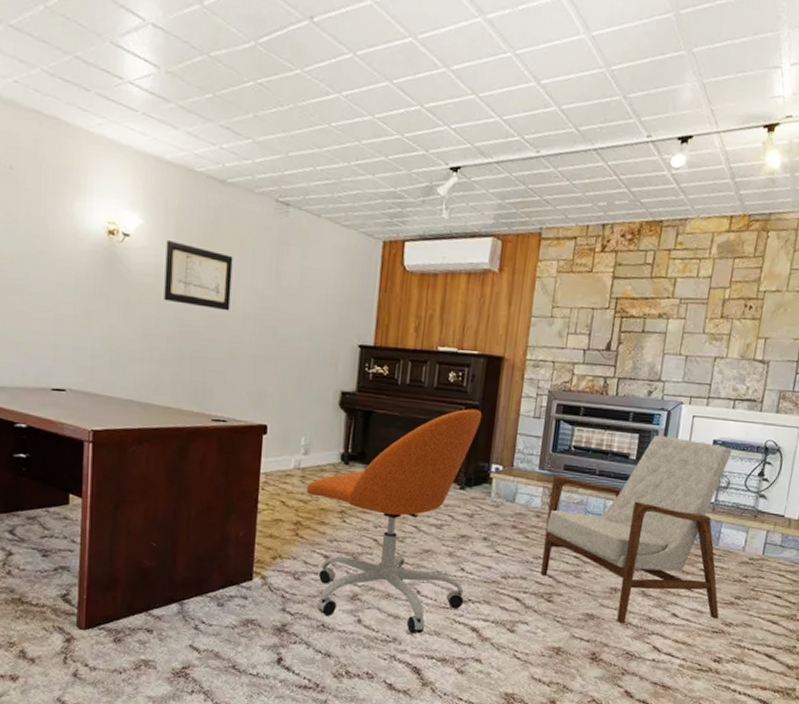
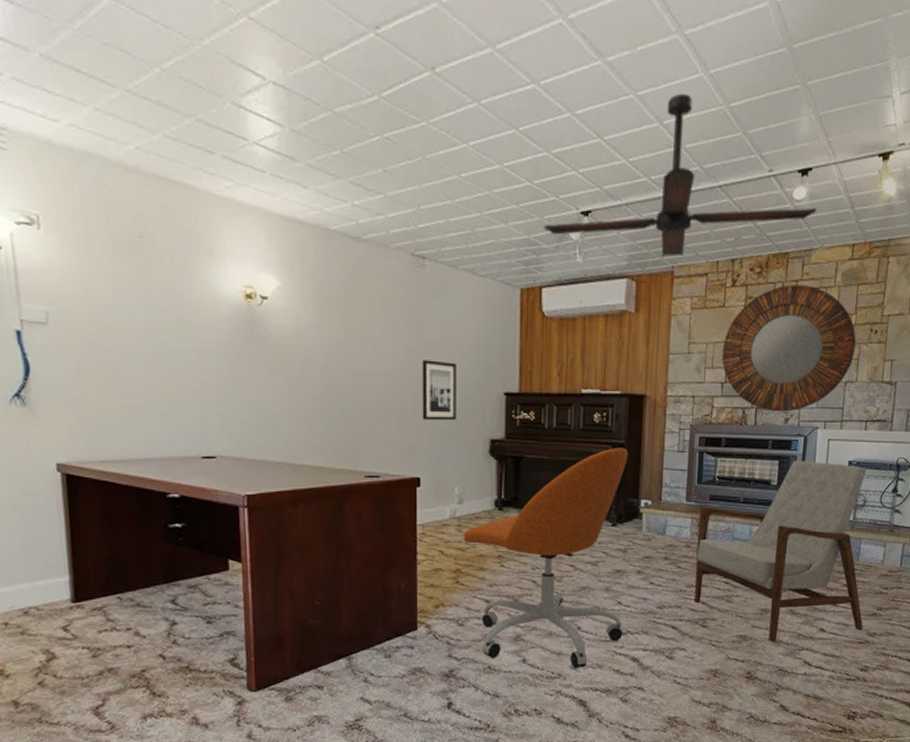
wall art: present [164,239,233,311] -> none [305,300,374,368]
wall art: none [274,306,312,370] -> present [422,360,456,421]
ceiling fan: none [411,53,696,218] -> present [543,93,818,258]
home mirror: none [586,253,729,385] -> present [722,284,856,412]

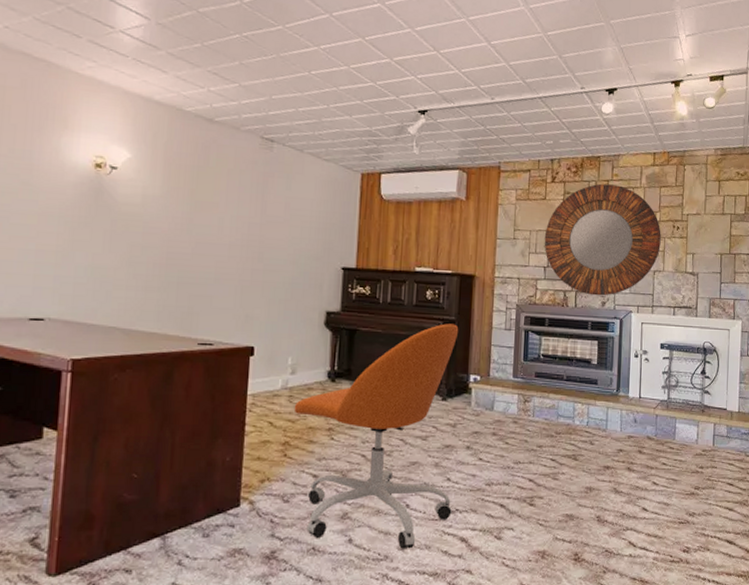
wall art: present [422,360,456,421] -> none [260,233,297,292]
ceiling fan: present [543,93,818,258] -> none [384,21,623,154]
armchair: present [693,460,867,641] -> none [521,341,683,521]

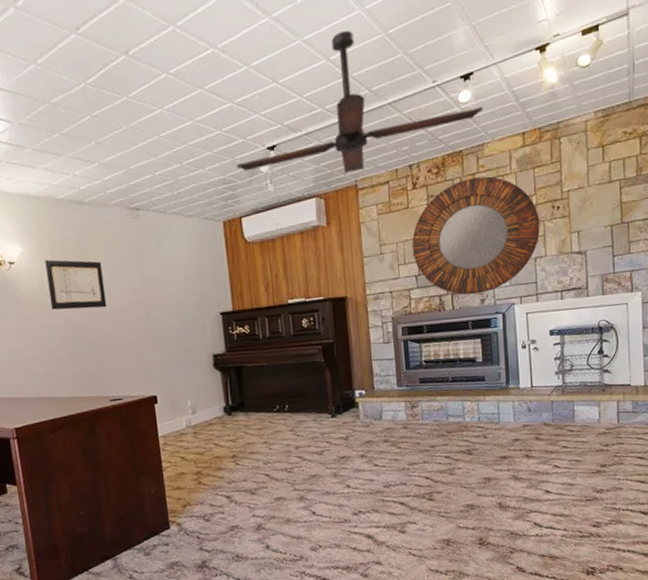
wall art: none [150,172,220,238] -> present [45,259,107,310]
office chair: present [294,323,459,549] -> none [199,346,355,550]
ceiling fan: none [384,21,623,154] -> present [236,30,484,174]

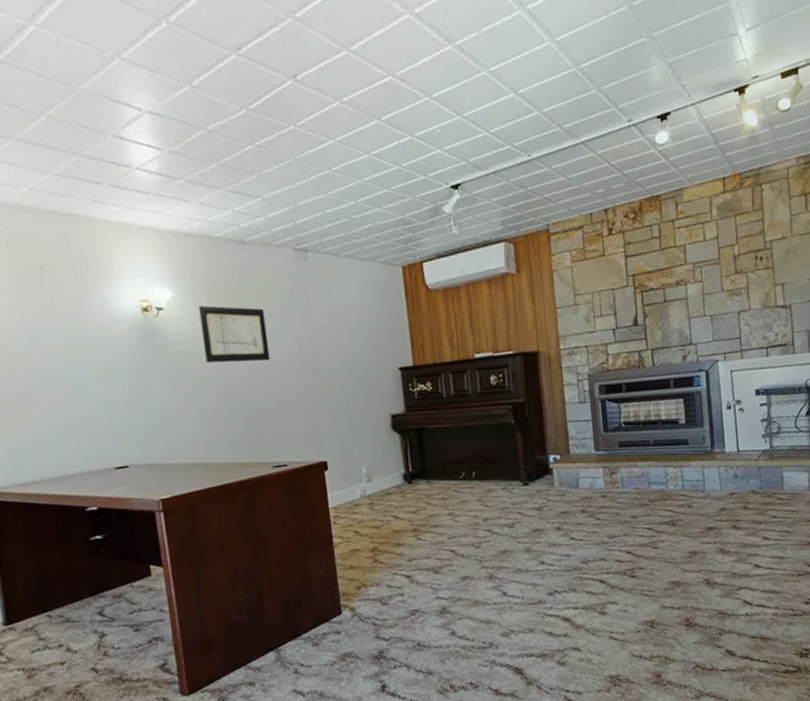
ceiling fan: present [236,30,484,174] -> none [416,62,682,218]
home mirror: present [412,176,540,295] -> none [608,223,743,351]

